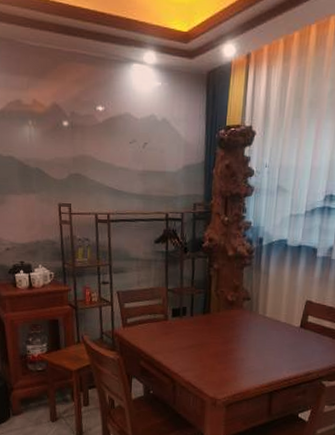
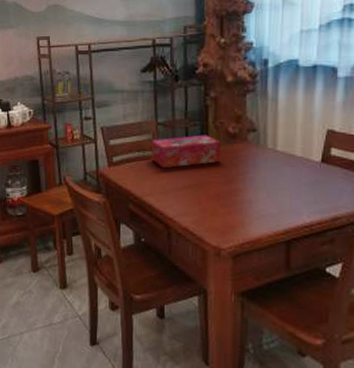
tissue box: none [161,301,221,330] -> present [150,135,221,169]

